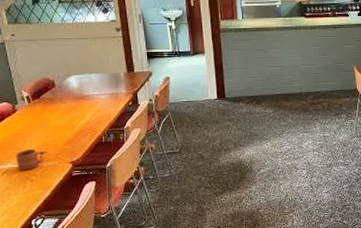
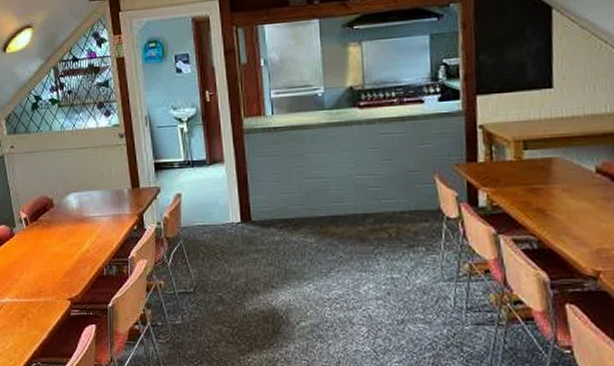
mug: present [16,149,48,171] -> none [13,281,46,307]

